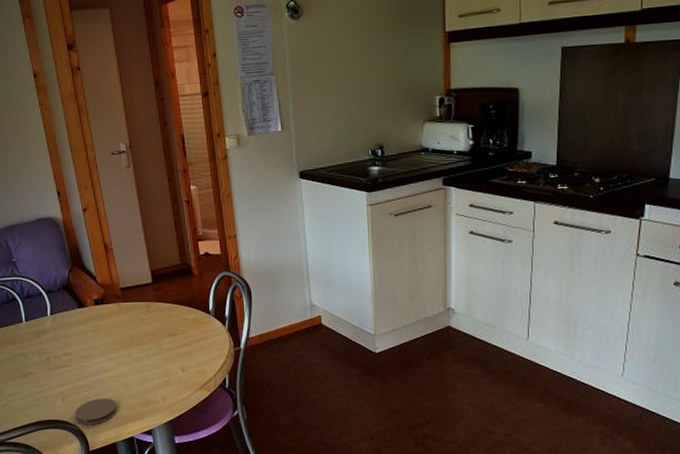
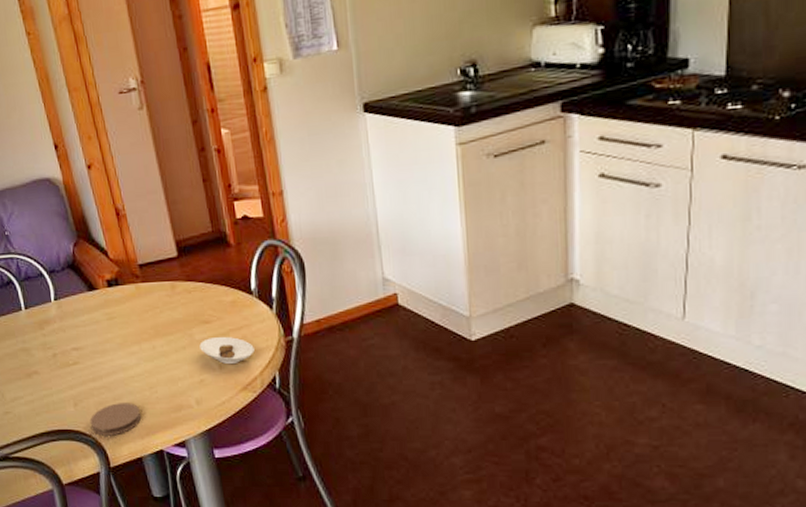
saucer: none [167,346,210,369] -> present [199,336,255,365]

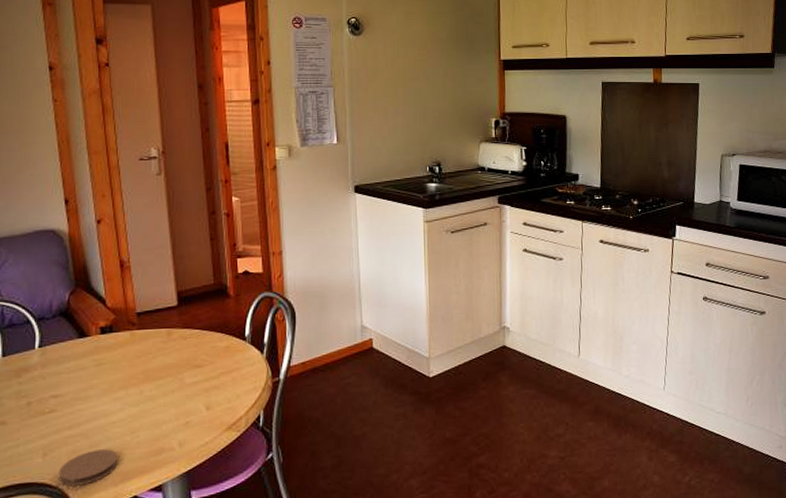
saucer: present [199,336,255,365] -> none [189,379,242,406]

